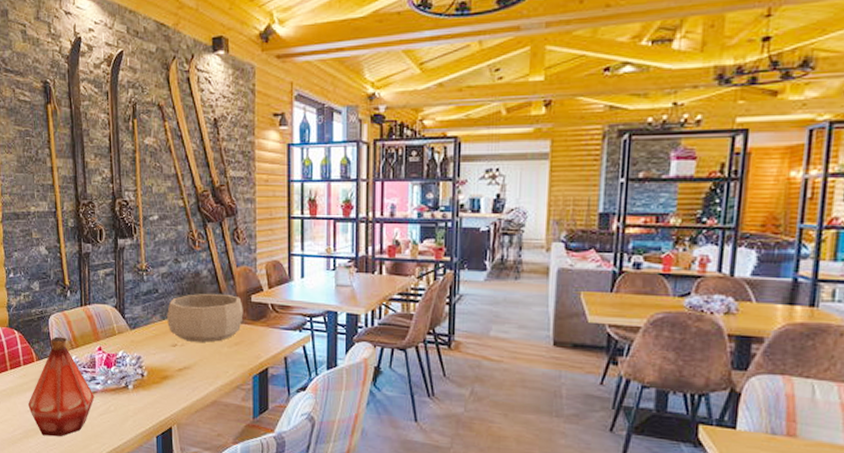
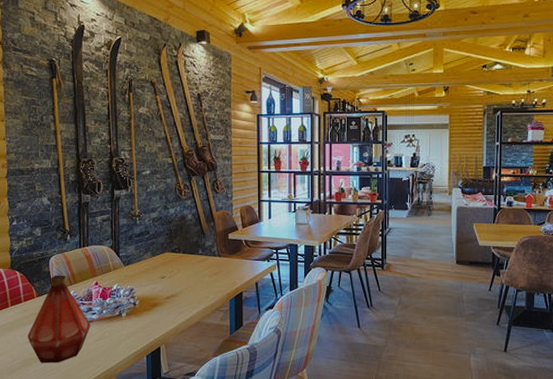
decorative bowl: present [167,293,243,343] -> none [157,233,222,274]

